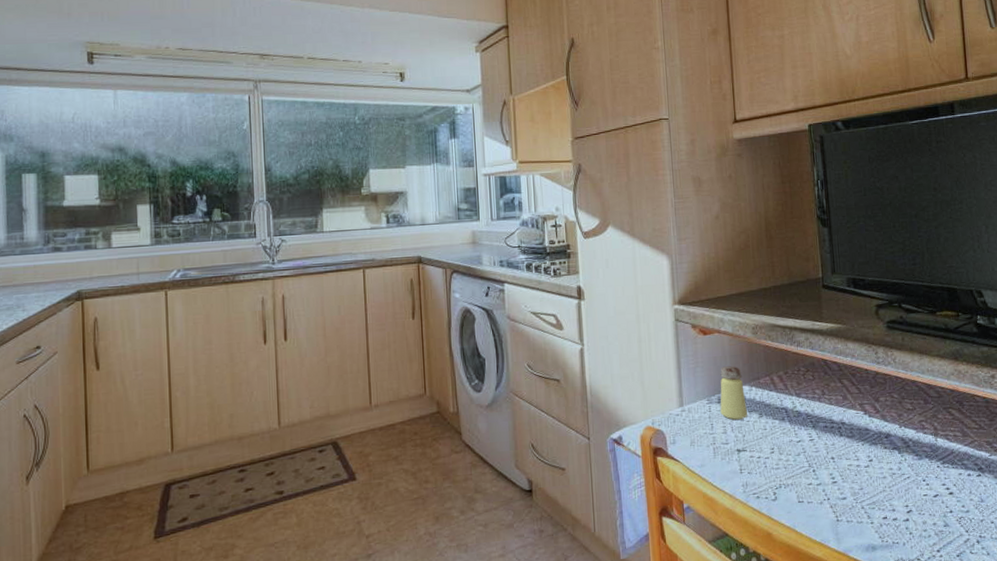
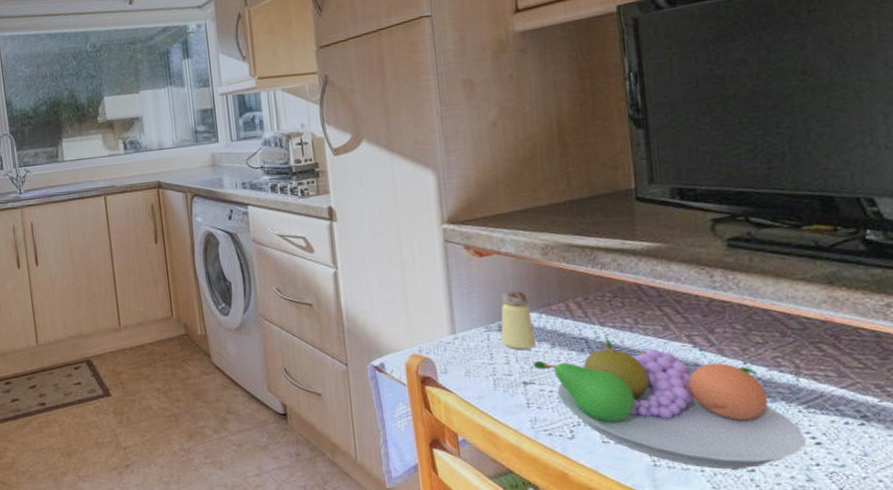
fruit bowl: none [745,406,943,520] -> present [533,336,806,470]

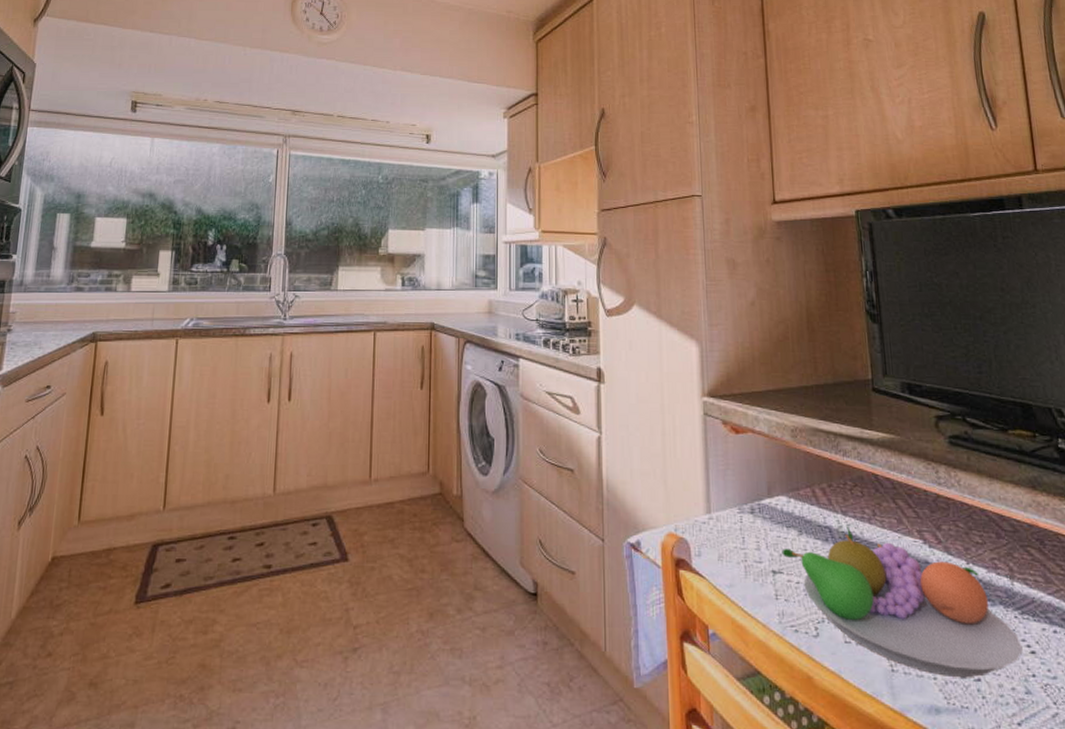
saltshaker: present [501,290,536,350] -> none [753,471,784,536]

